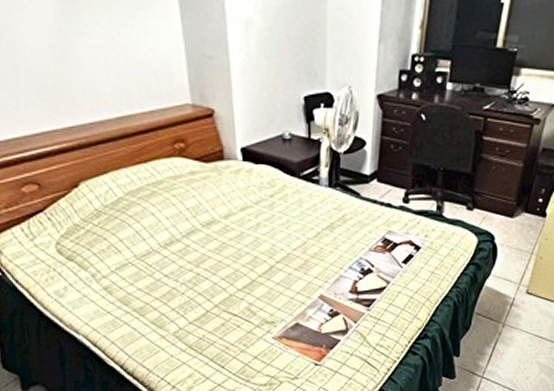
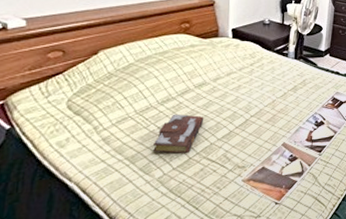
book: none [162,259,219,306] -> present [153,114,204,153]

